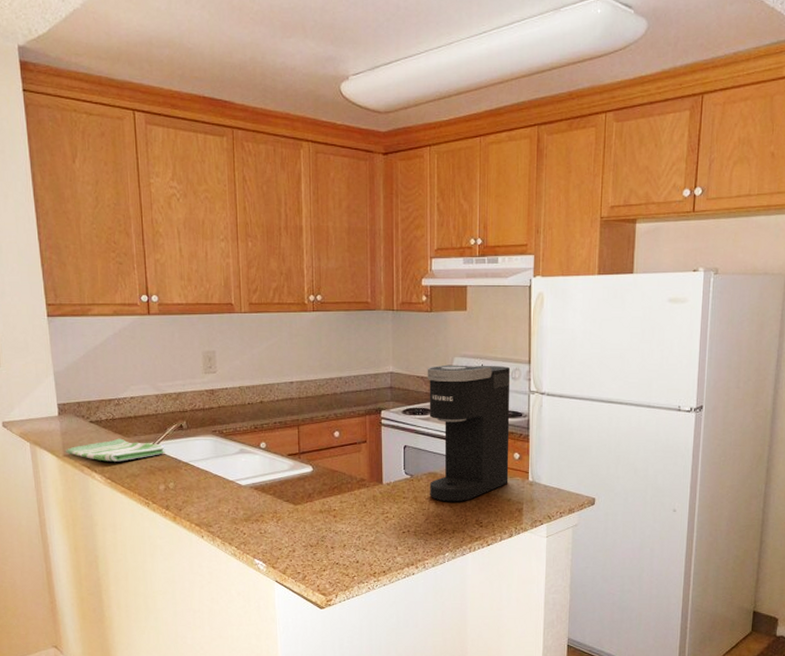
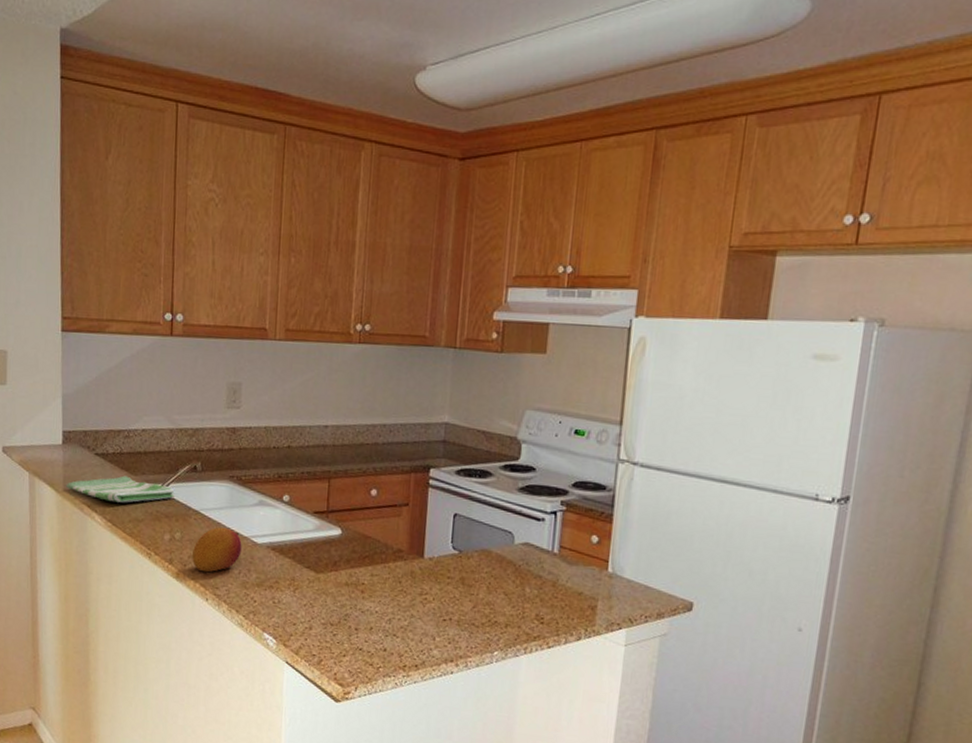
fruit: none [186,474,229,514] -> present [192,527,242,573]
coffee maker: present [427,364,511,502] -> none [480,418,596,590]

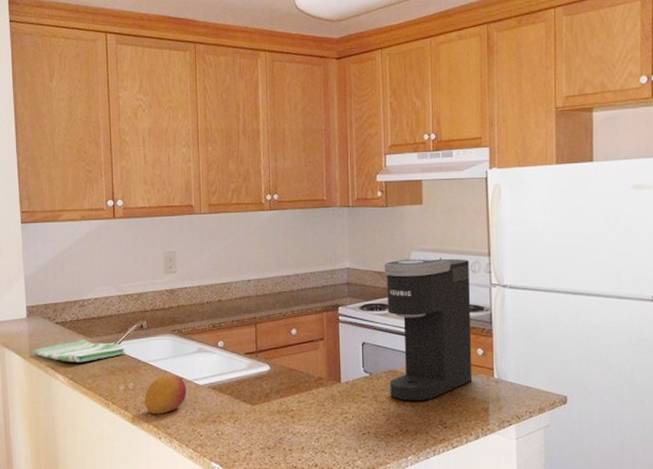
coffee maker: none [480,418,596,590] -> present [384,259,473,401]

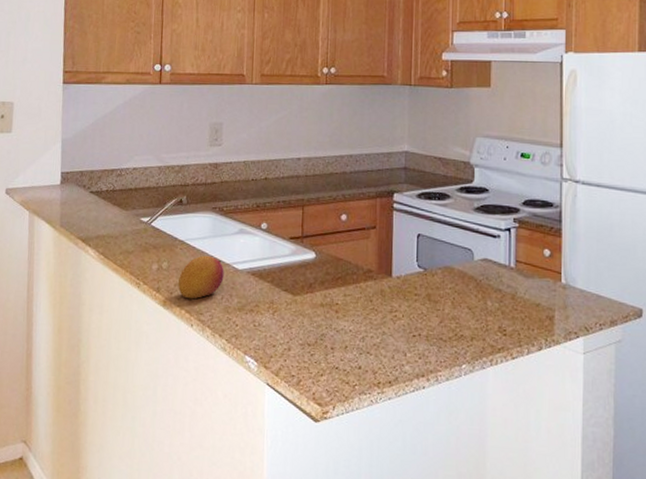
dish towel: present [32,339,126,362] -> none [63,211,162,237]
coffee maker: present [384,259,473,401] -> none [445,145,540,304]

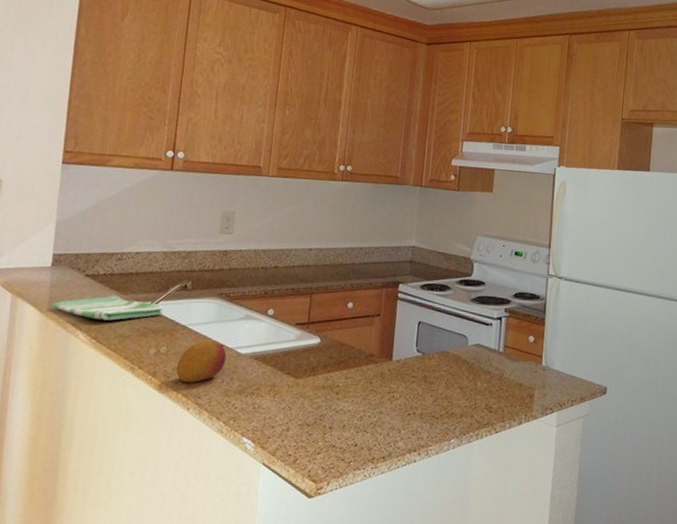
dish towel: none [63,211,162,237] -> present [51,295,164,321]

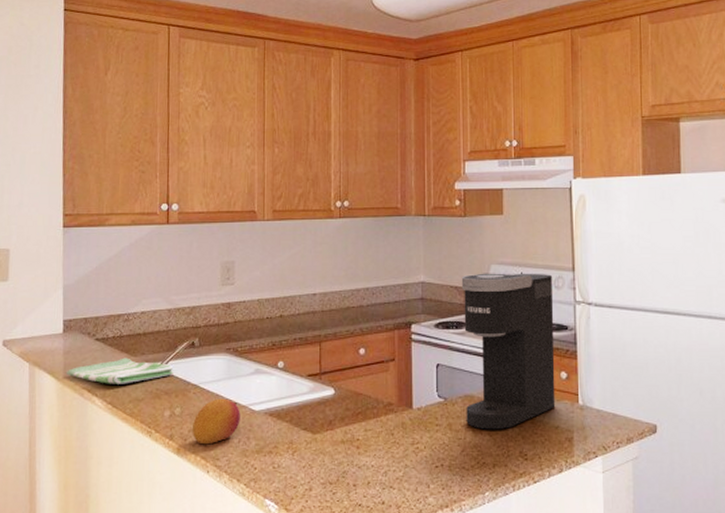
coffee maker: none [440,242,531,384] -> present [461,273,556,430]

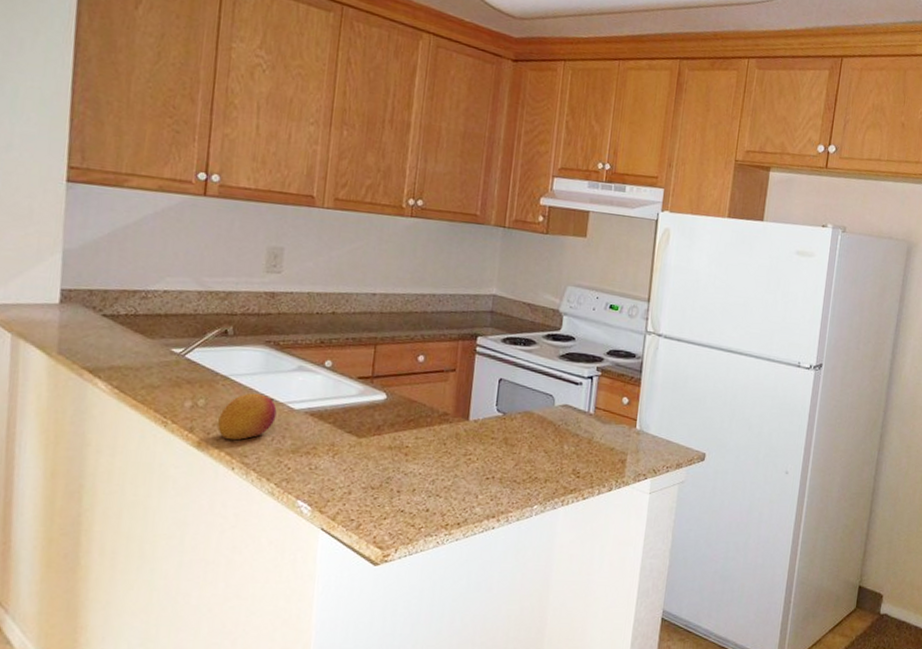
dish towel: present [66,357,174,384] -> none [62,338,200,368]
coffee maker: present [461,273,556,430] -> none [523,293,628,448]

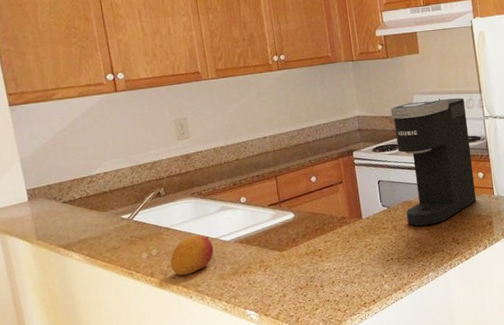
coffee maker: none [523,293,628,448] -> present [390,97,477,227]

